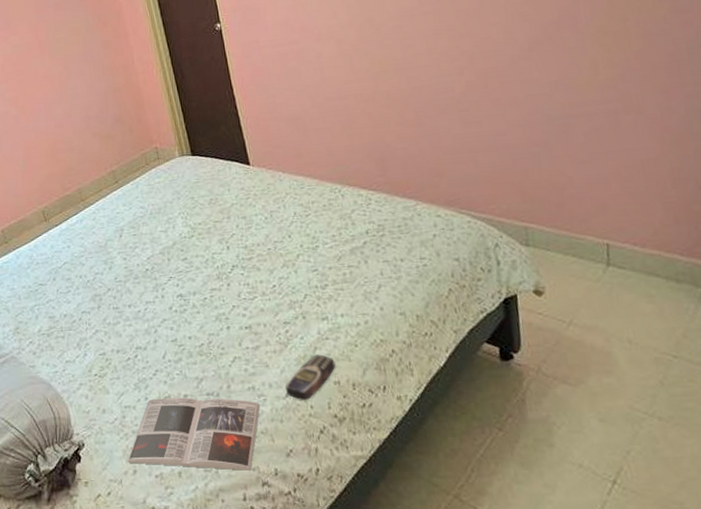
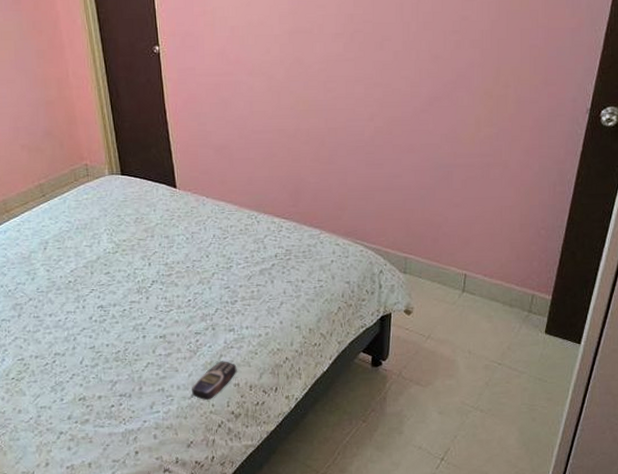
magazine: present [127,397,260,471] -> none [40,398,167,460]

